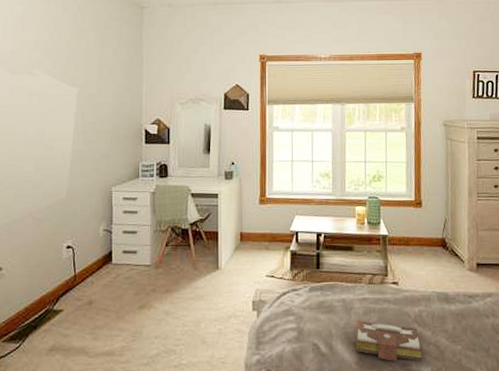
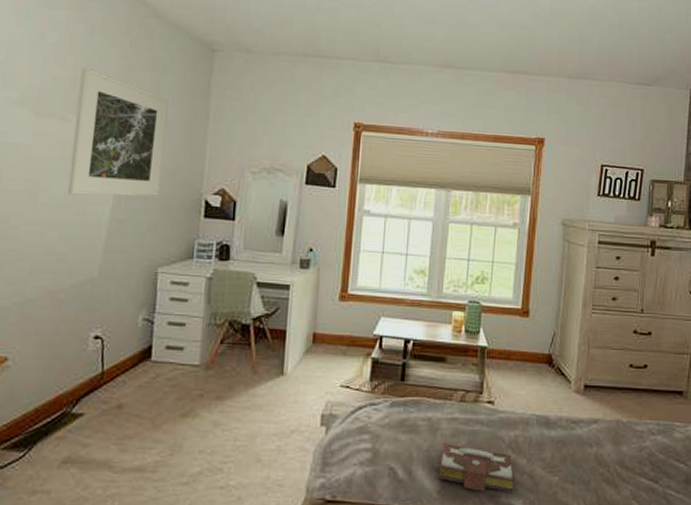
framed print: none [38,32,110,133] -> present [68,67,169,197]

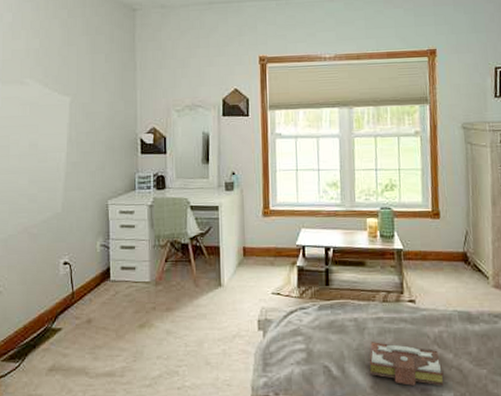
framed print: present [68,67,169,197] -> none [31,39,103,145]

